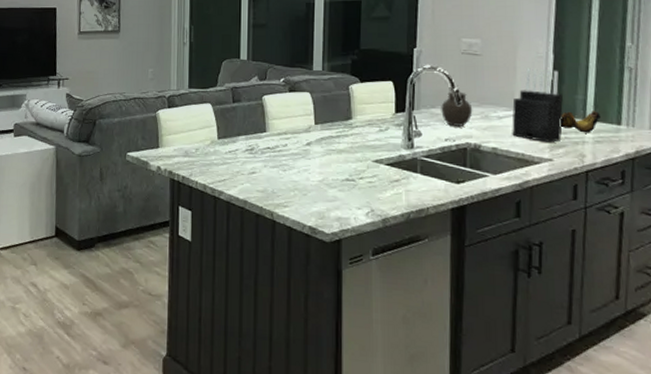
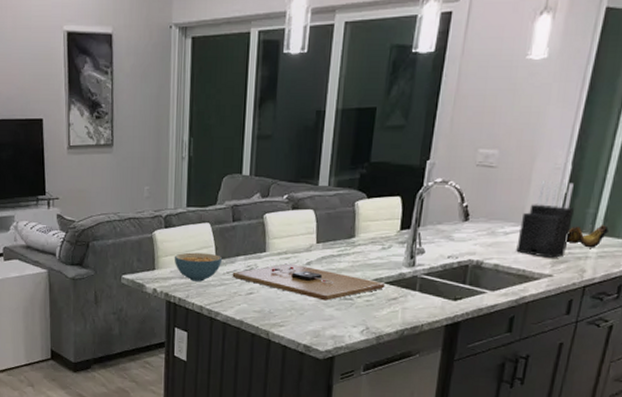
cereal bowl: none [177,131,225,160] -> present [174,252,223,282]
cutting board: none [234,144,386,182] -> present [232,263,386,301]
jar: present [440,89,473,126] -> none [446,204,480,243]

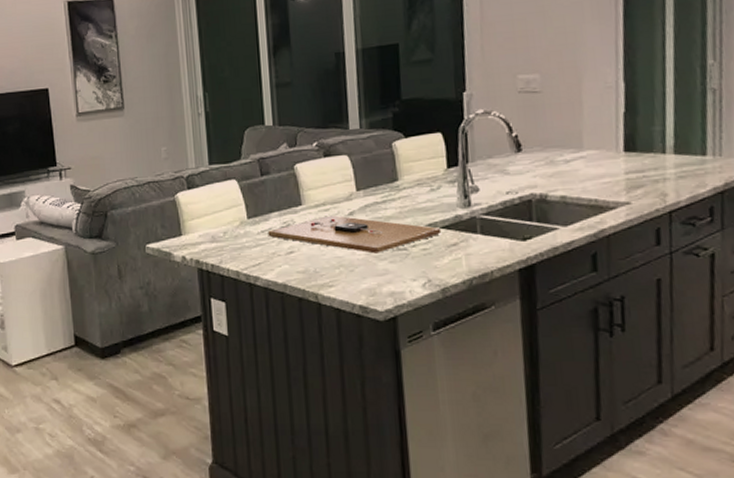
cereal bowl: present [174,252,223,282] -> none [201,212,255,245]
knife block: present [516,180,574,258] -> none [580,100,640,184]
banana bunch: present [567,225,609,248] -> none [636,142,683,169]

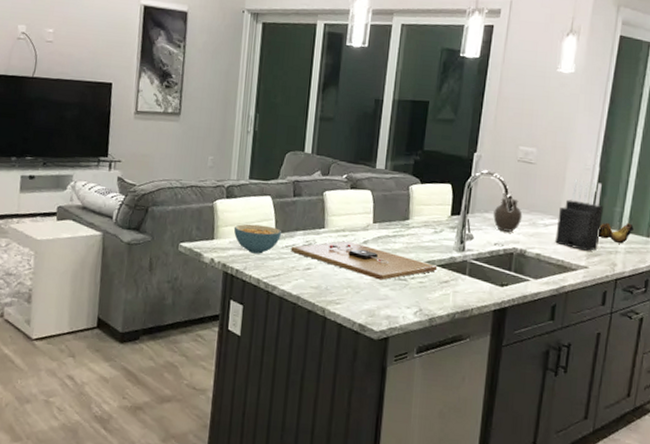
cereal bowl: none [201,212,255,245] -> present [233,224,282,254]
jar: none [498,133,536,177] -> present [492,195,523,232]
knife block: none [580,100,640,184] -> present [555,179,603,251]
banana bunch: none [636,142,683,169] -> present [599,222,634,244]

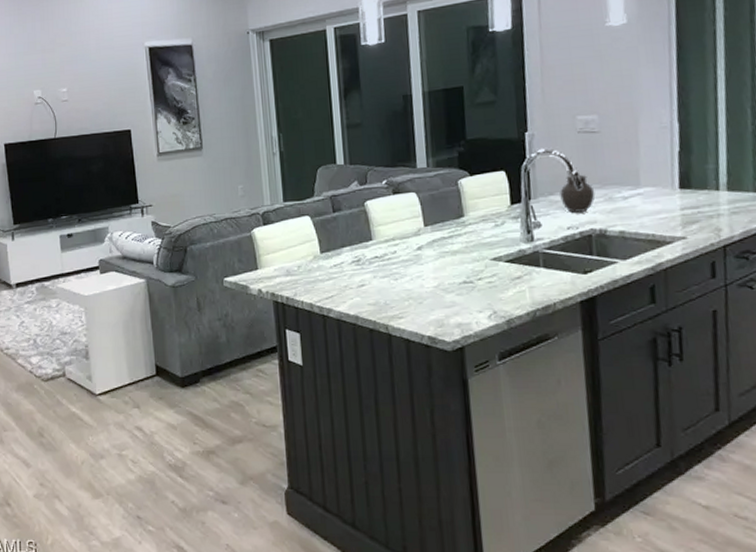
cereal bowl: present [233,224,282,254] -> none [276,247,328,278]
cutting board: present [291,241,438,280] -> none [340,250,506,286]
knife block: present [555,179,603,251] -> none [638,140,695,220]
banana bunch: present [599,222,634,244] -> none [691,180,735,205]

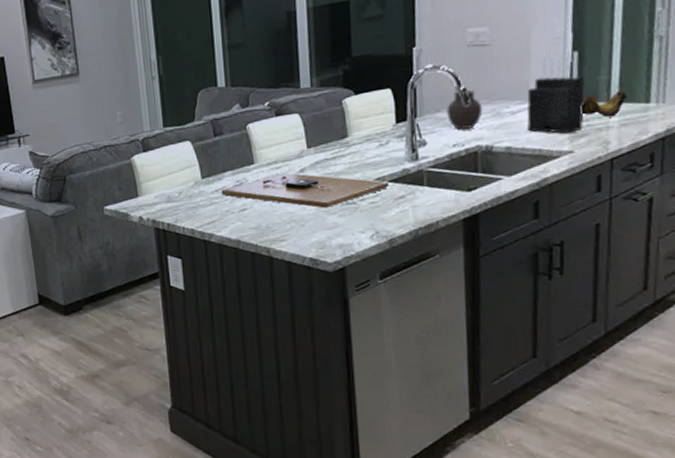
cutting board: none [340,250,506,286] -> present [221,172,390,208]
knife block: none [638,140,695,220] -> present [527,50,584,134]
banana bunch: none [691,180,735,205] -> present [581,91,627,118]

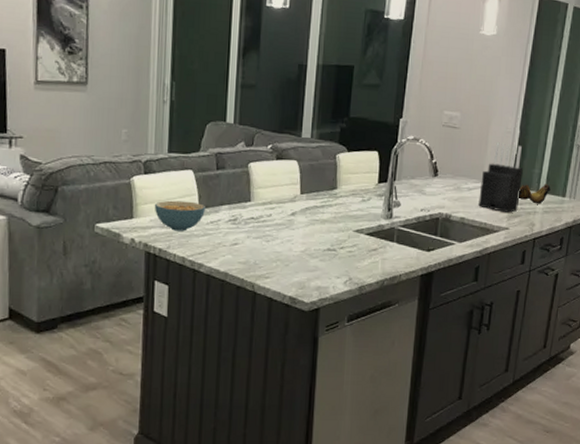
cereal bowl: none [156,172,209,204] -> present [154,200,206,231]
cutting board: present [221,172,390,208] -> none [216,214,366,252]
jar: present [445,87,483,130] -> none [418,160,448,197]

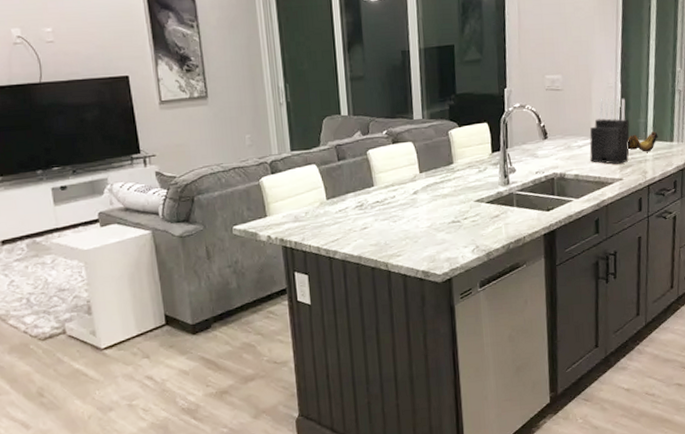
cereal bowl: present [154,200,206,231] -> none [284,193,333,224]

